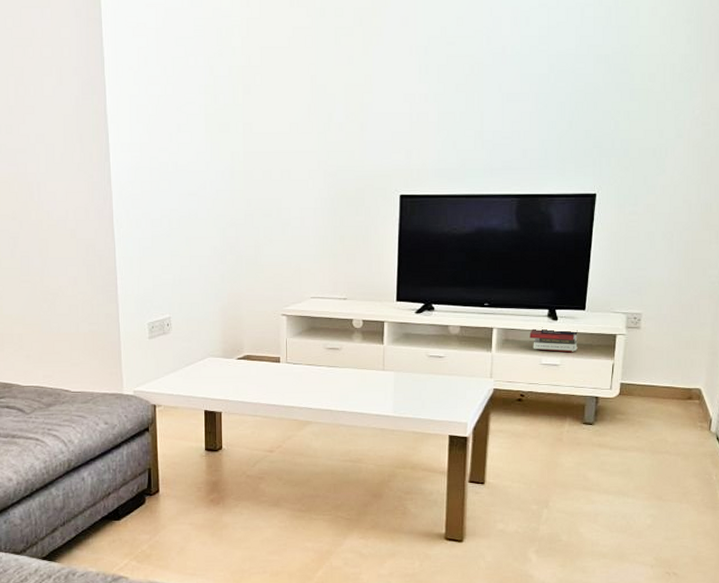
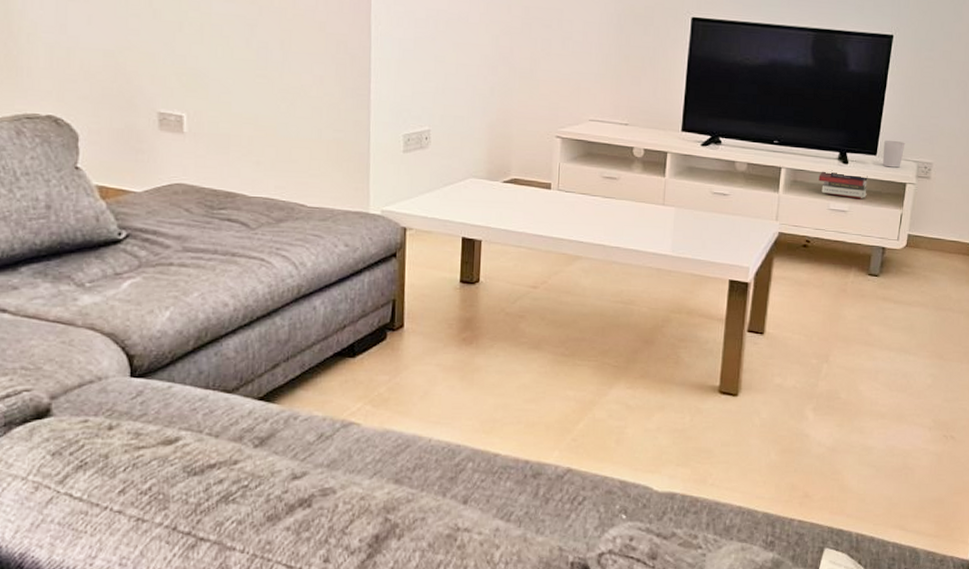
candle holder: none [591,294,614,321] -> present [882,140,906,168]

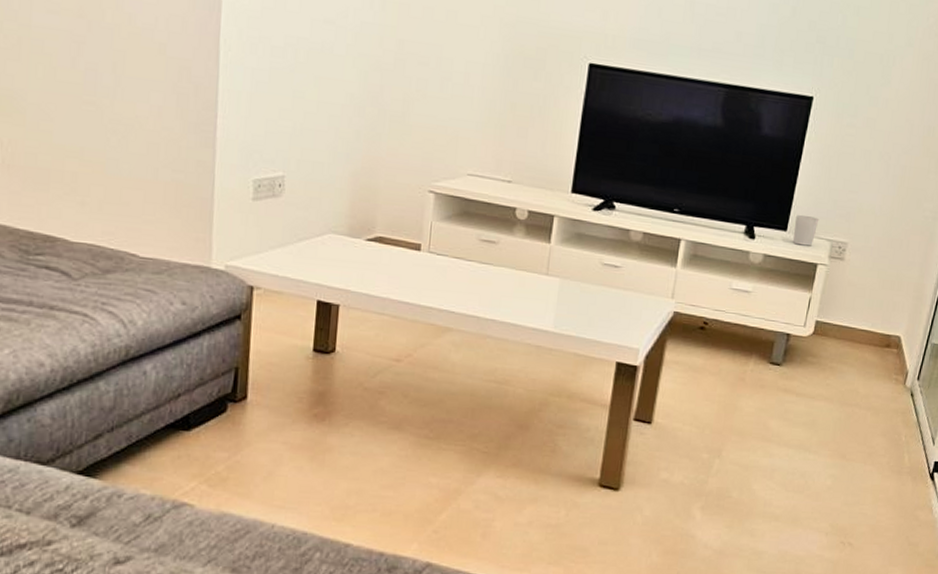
books: present [818,170,868,199] -> none [721,245,776,280]

